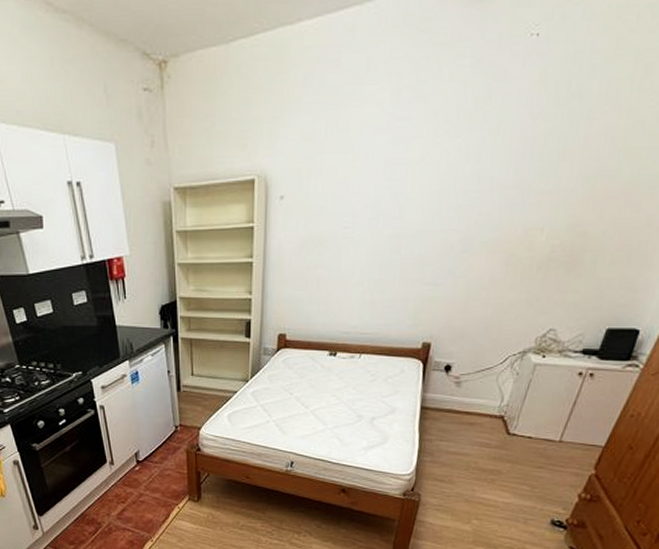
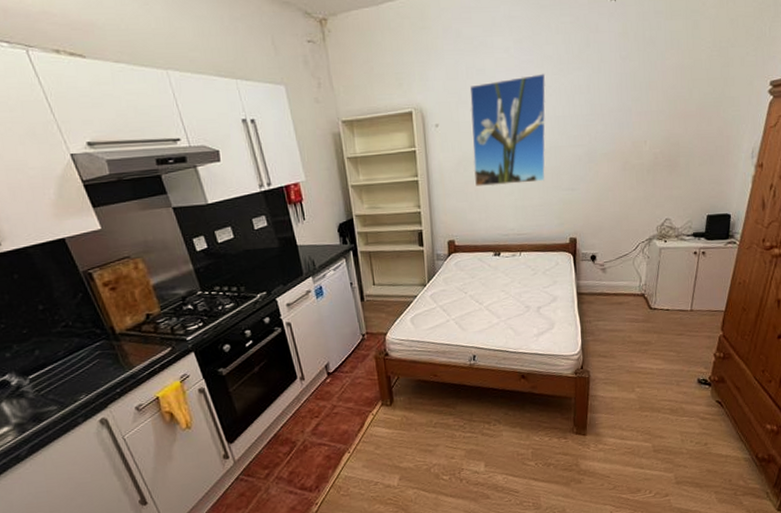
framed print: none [318,135,425,275] -> present [469,73,546,187]

